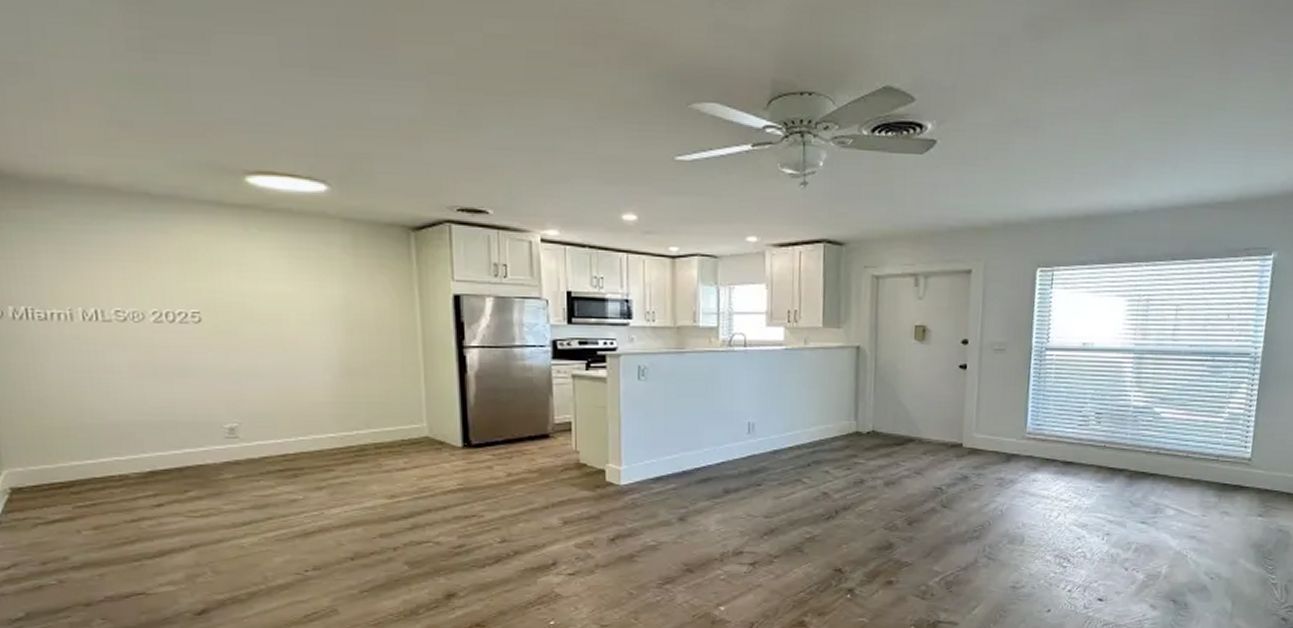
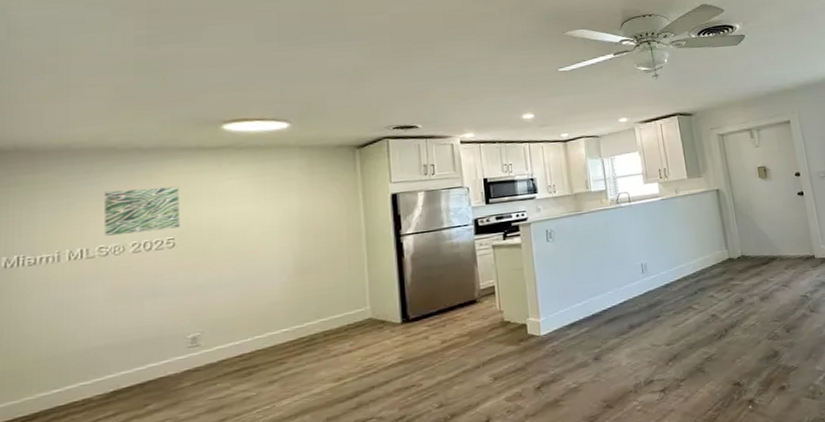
wall art: none [112,243,206,300] -> present [103,186,181,236]

